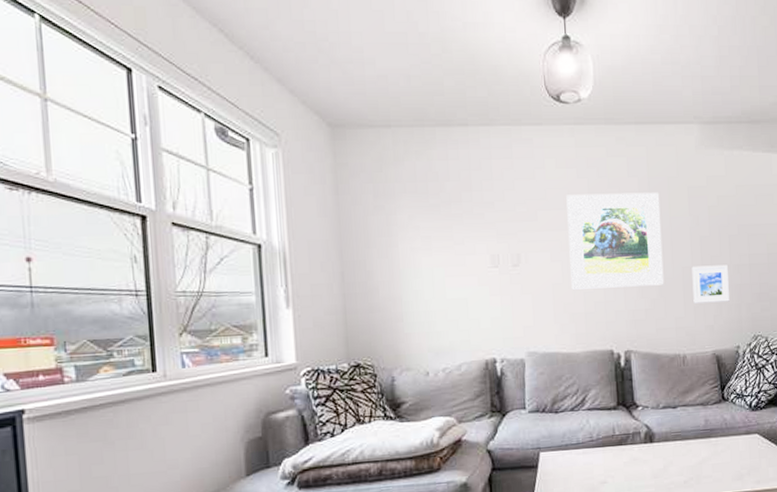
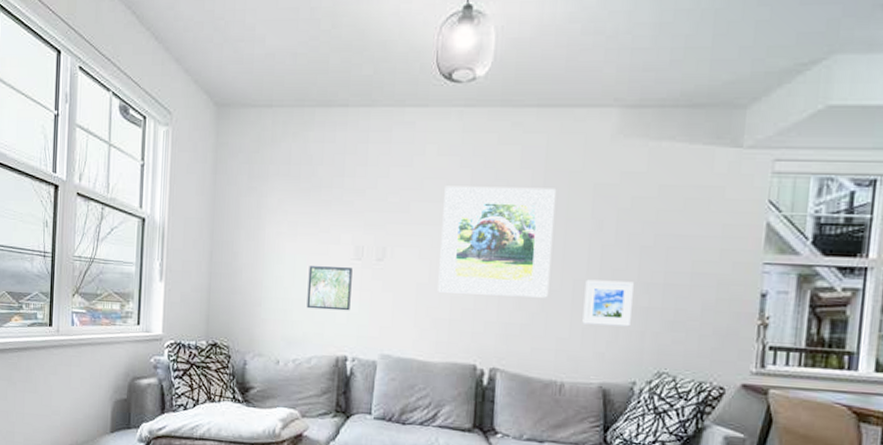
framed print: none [448,275,493,318] -> present [306,266,353,311]

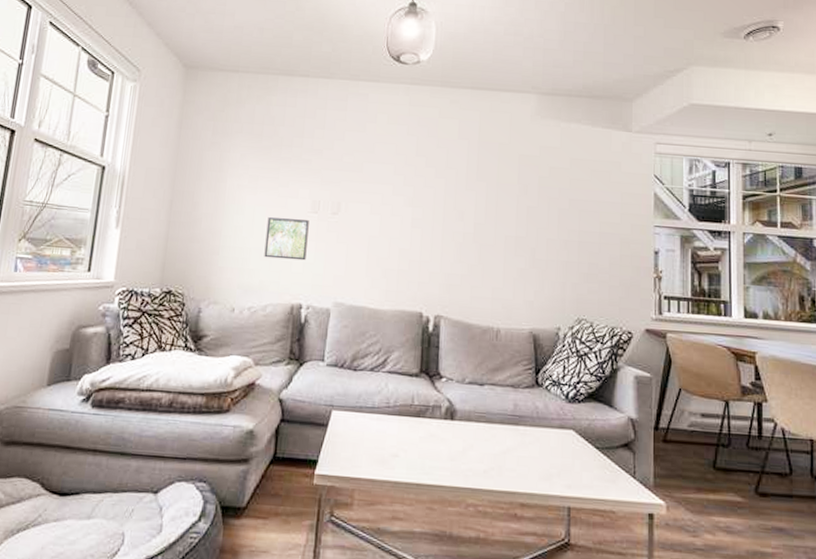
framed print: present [438,186,557,298] -> none [387,150,489,252]
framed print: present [582,279,634,327] -> none [514,236,554,278]

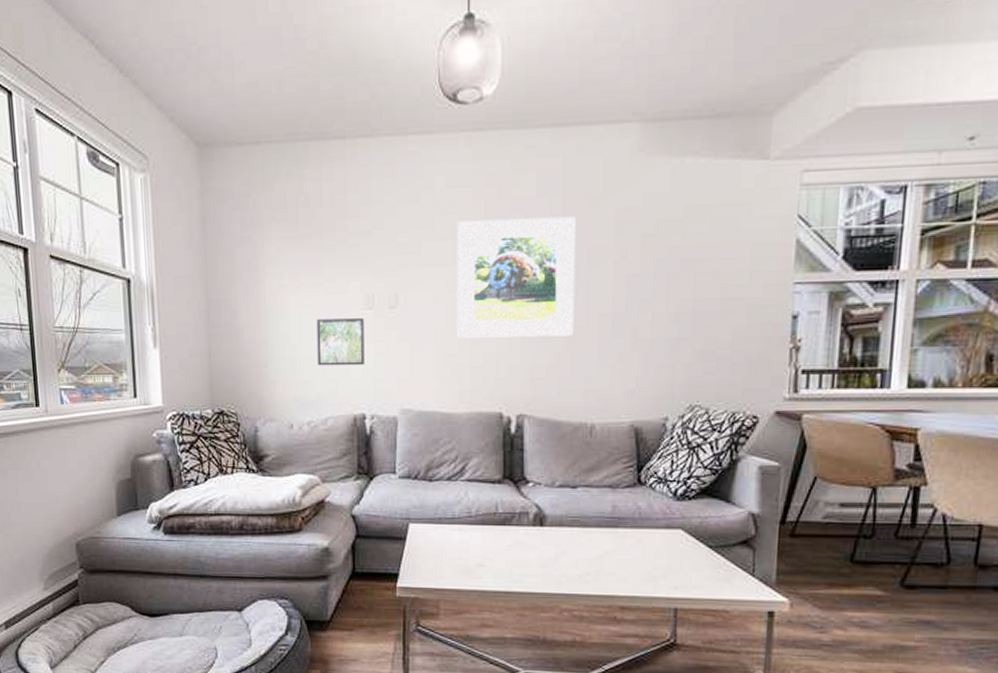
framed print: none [387,150,489,252] -> present [457,216,577,338]

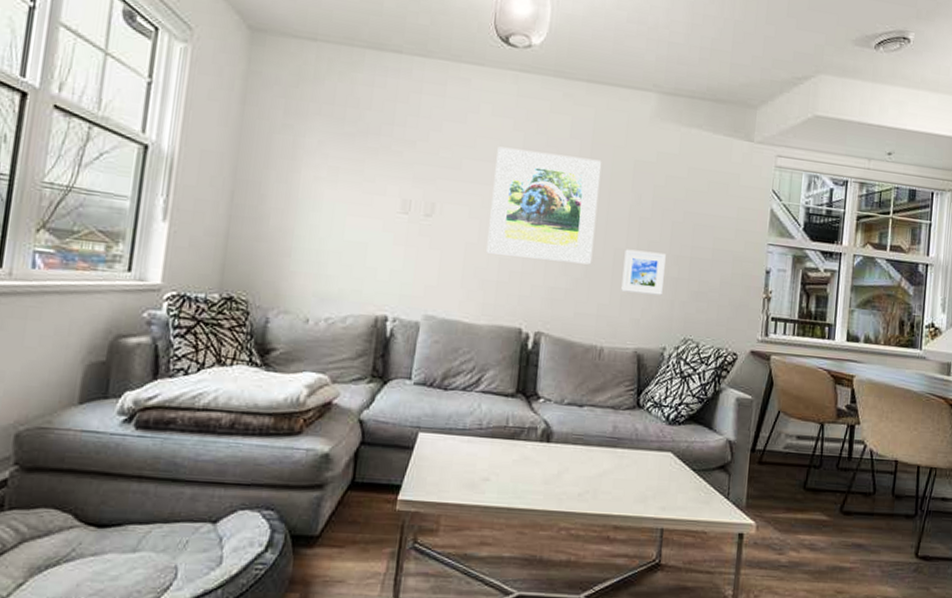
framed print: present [316,318,365,366] -> none [344,216,398,268]
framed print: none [610,312,662,361] -> present [621,249,666,296]

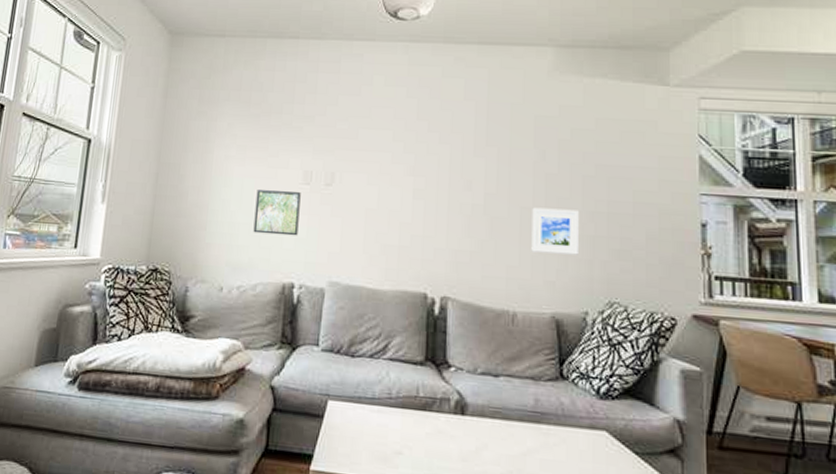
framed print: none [344,216,398,268] -> present [253,190,301,236]
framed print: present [486,146,602,265] -> none [386,114,500,225]

